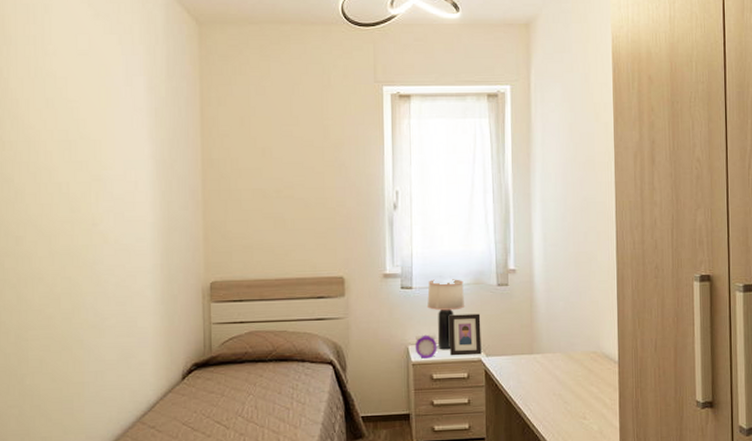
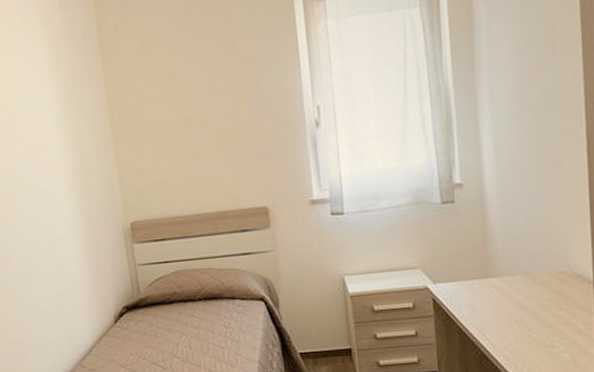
alarm clock: present [415,333,437,359] -> none [351,261,377,289]
table lamp: present [427,279,465,350] -> none [361,199,406,279]
picture frame: present [448,313,482,356] -> none [386,236,428,285]

